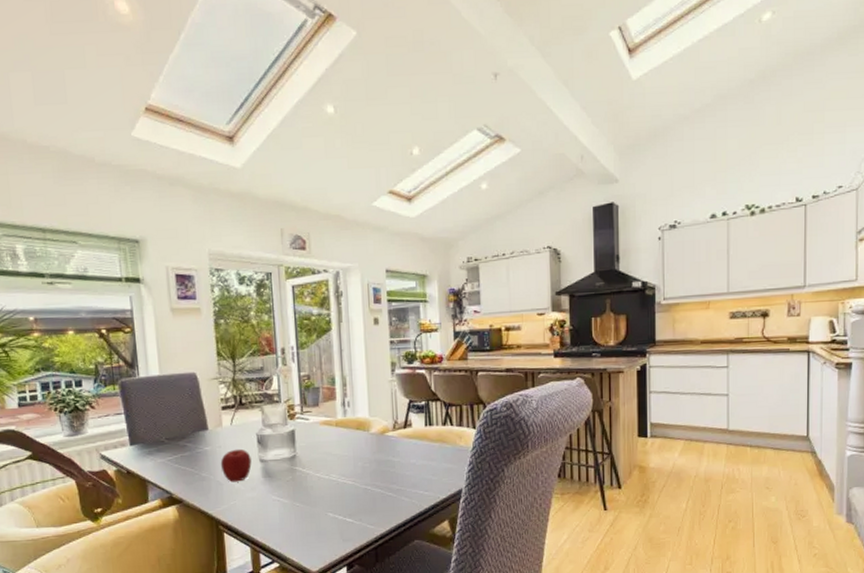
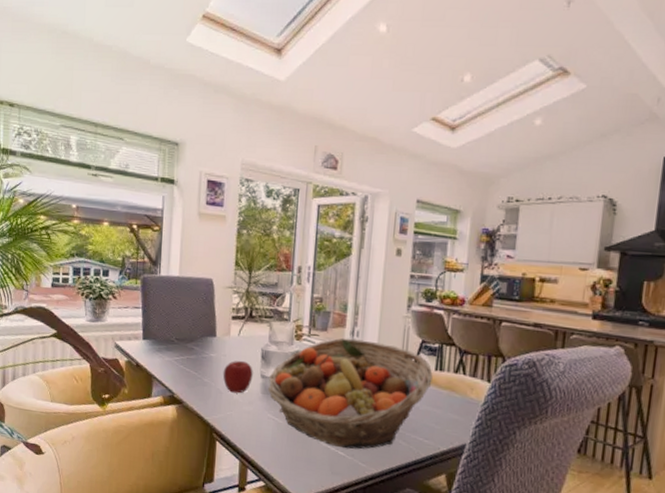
fruit basket: none [267,409,424,515] -> present [267,338,433,450]

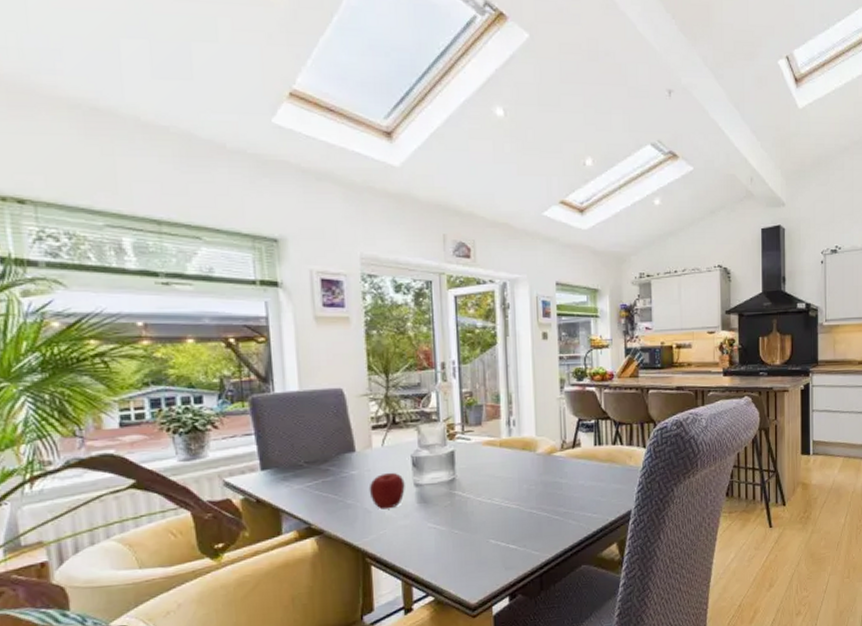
fruit basket: present [267,338,433,450] -> none [423,428,593,541]

